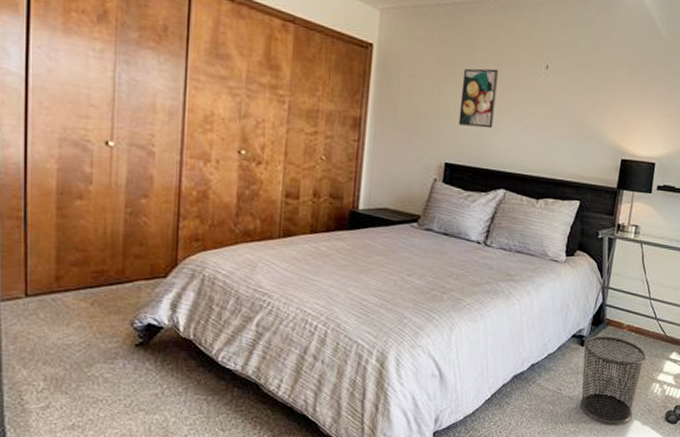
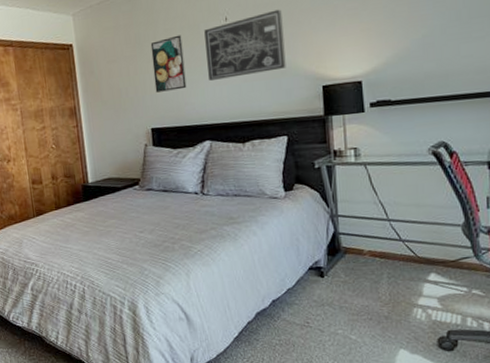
wall art: none [517,71,601,133] -> present [204,9,286,81]
waste bin: present [580,336,646,424] -> none [323,264,398,355]

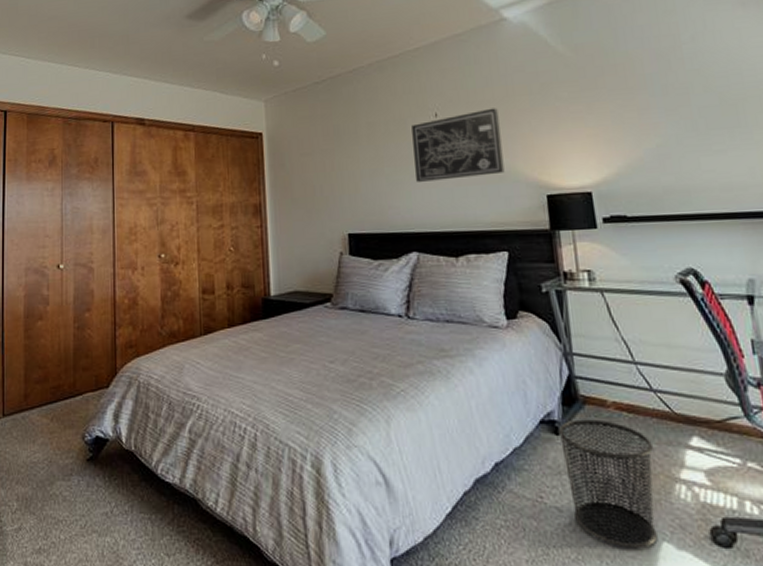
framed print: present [150,34,187,93] -> none [350,129,391,192]
waste bin: none [323,264,398,355] -> present [558,419,658,549]

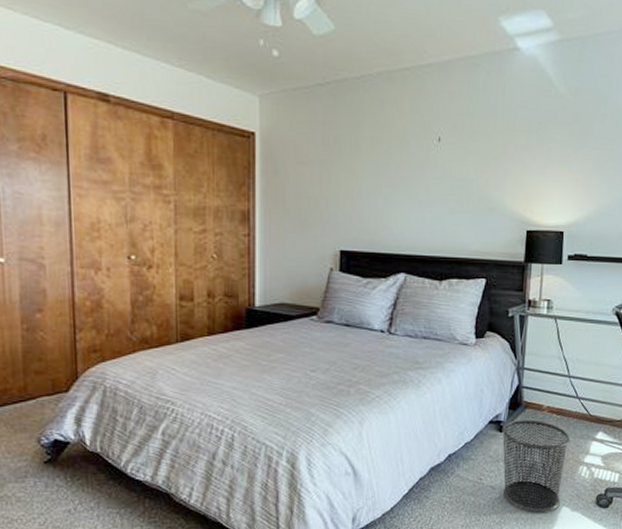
wall art: present [411,108,505,182] -> none [412,140,497,207]

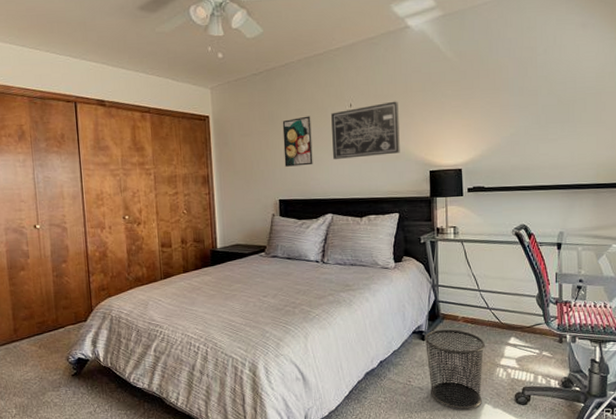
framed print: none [350,146,388,210] -> present [282,116,313,167]
wall art: none [412,140,497,207] -> present [331,101,400,159]

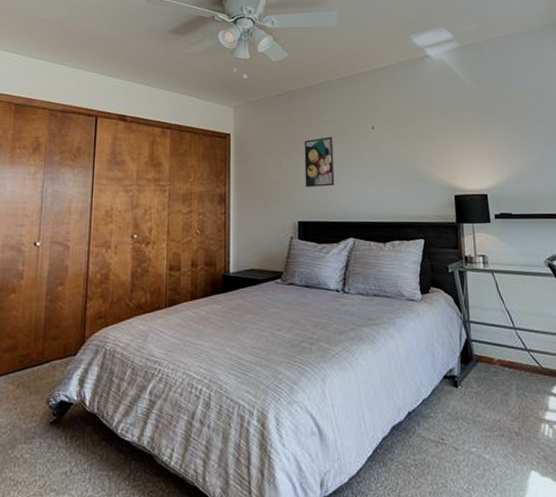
wall art: present [331,101,400,159] -> none [353,125,424,181]
waste bin: present [424,329,485,410] -> none [457,374,528,478]

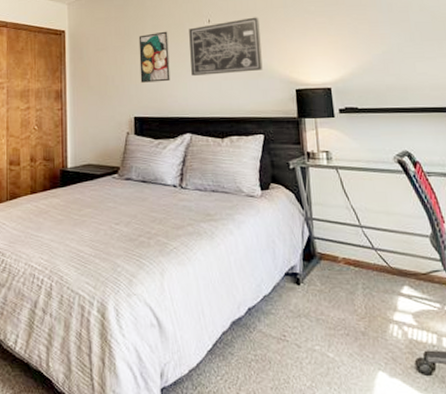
wall art: none [353,125,424,181] -> present [189,17,263,76]

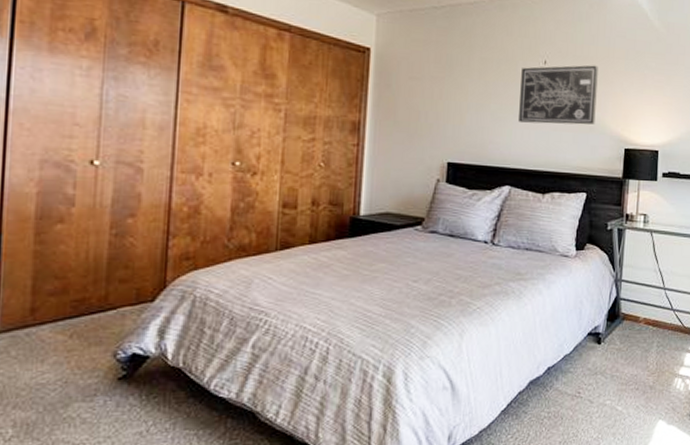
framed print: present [138,31,170,83] -> none [459,66,498,126]

